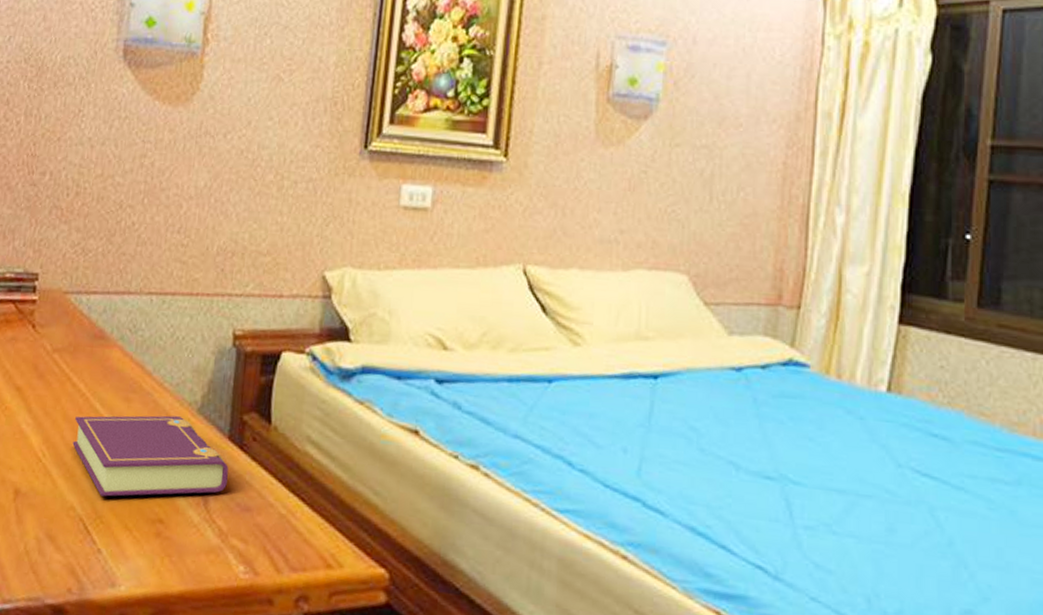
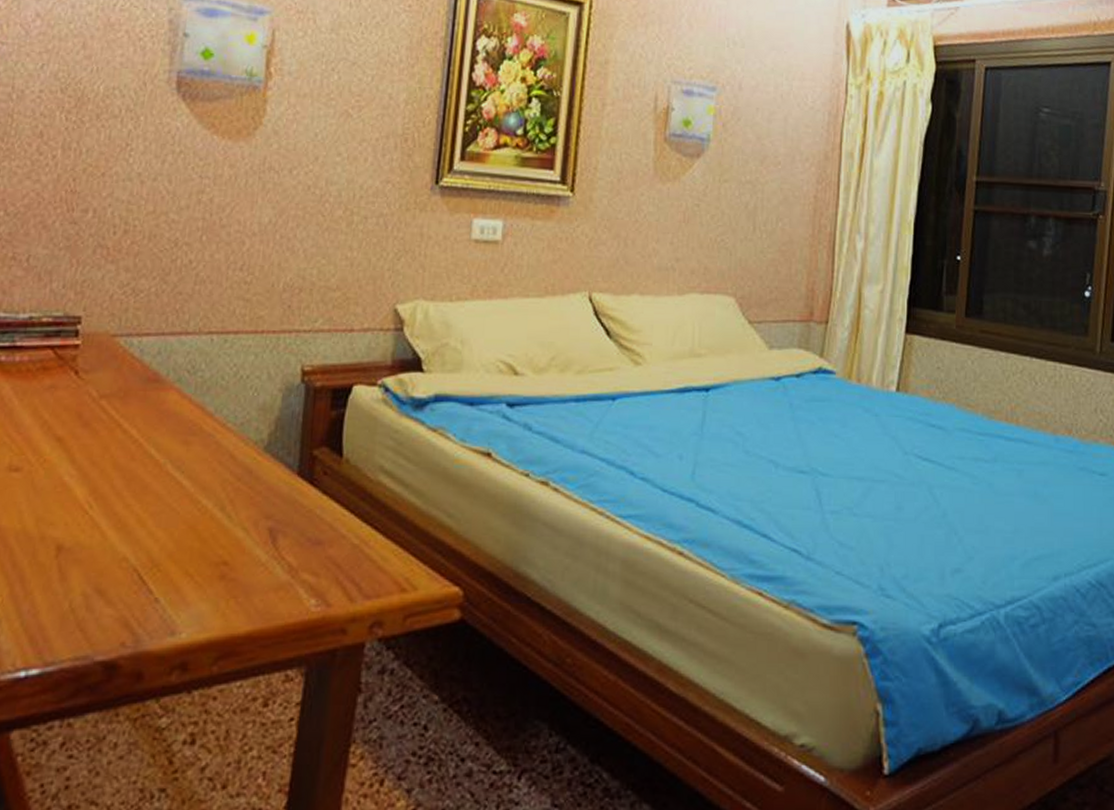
book: present [72,415,229,497] -> none [124,456,298,544]

